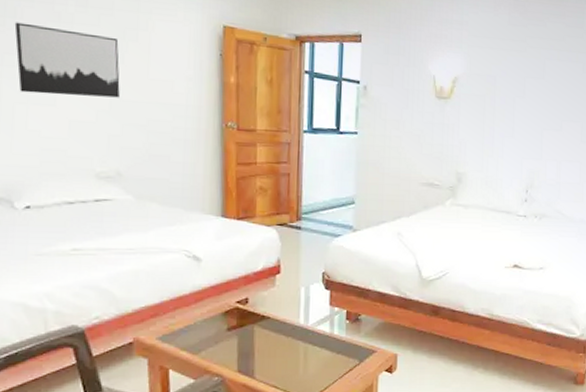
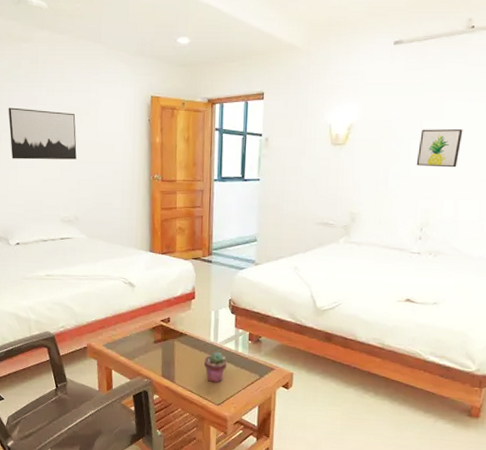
potted succulent: none [292,335,321,374] -> present [204,351,228,383]
wall art: none [520,87,563,129] -> present [416,129,463,168]

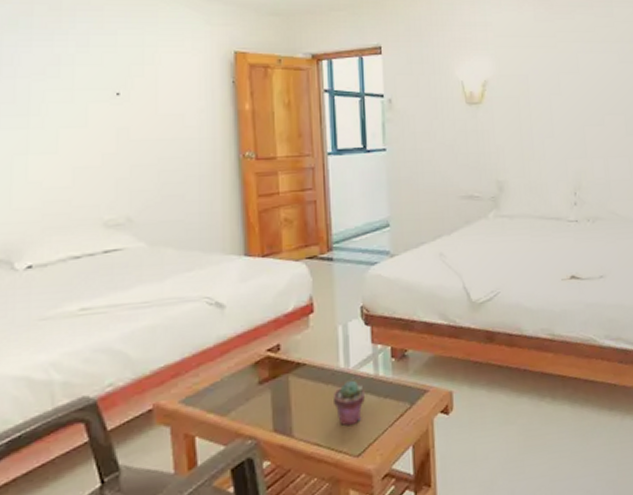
wall art: present [8,107,77,160] -> none [11,69,127,143]
wall art: present [416,129,463,168] -> none [559,83,601,124]

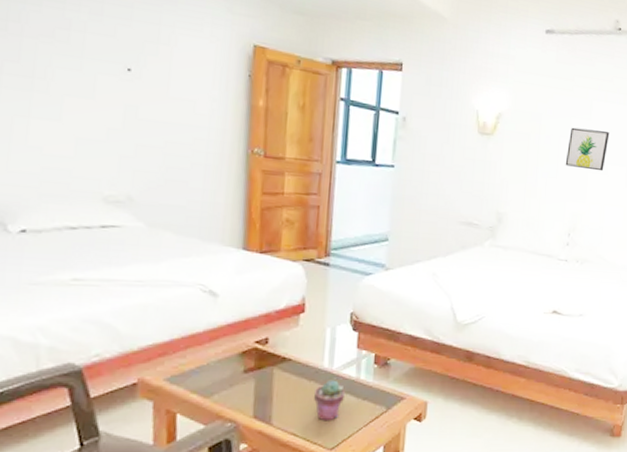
wall art: none [559,83,601,124] -> present [565,127,610,172]

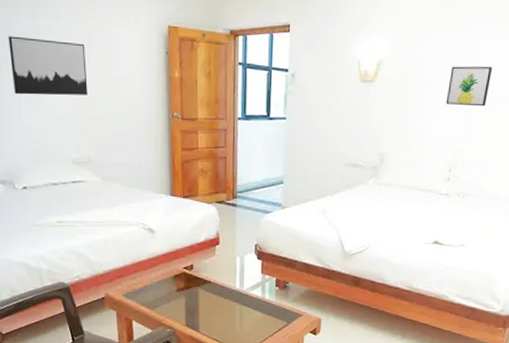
wall art: none [17,27,136,116] -> present [8,36,88,95]
potted succulent: present [314,379,346,421] -> none [230,298,254,331]

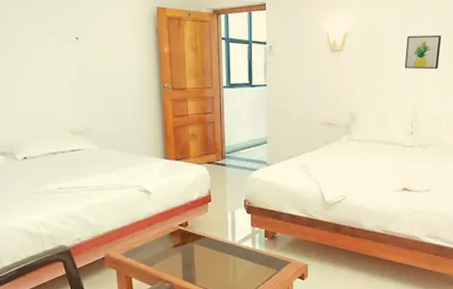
wall art: present [8,36,88,95] -> none [7,19,84,72]

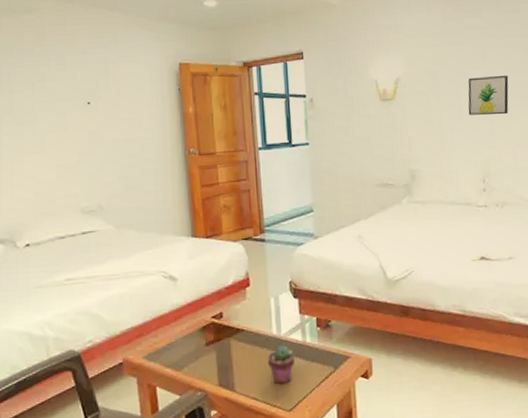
potted succulent: none [224,250,246,281] -> present [268,345,296,385]

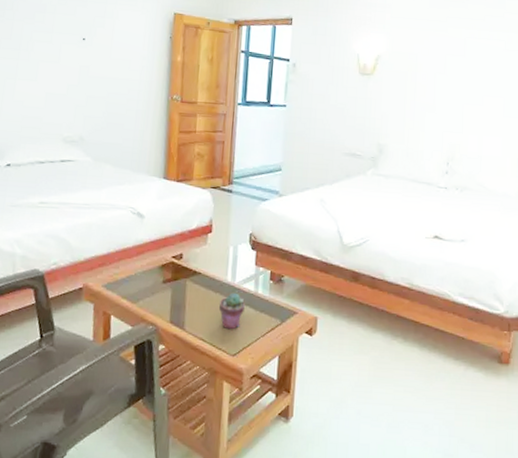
wall art: present [468,76,509,115] -> none [441,64,485,104]

